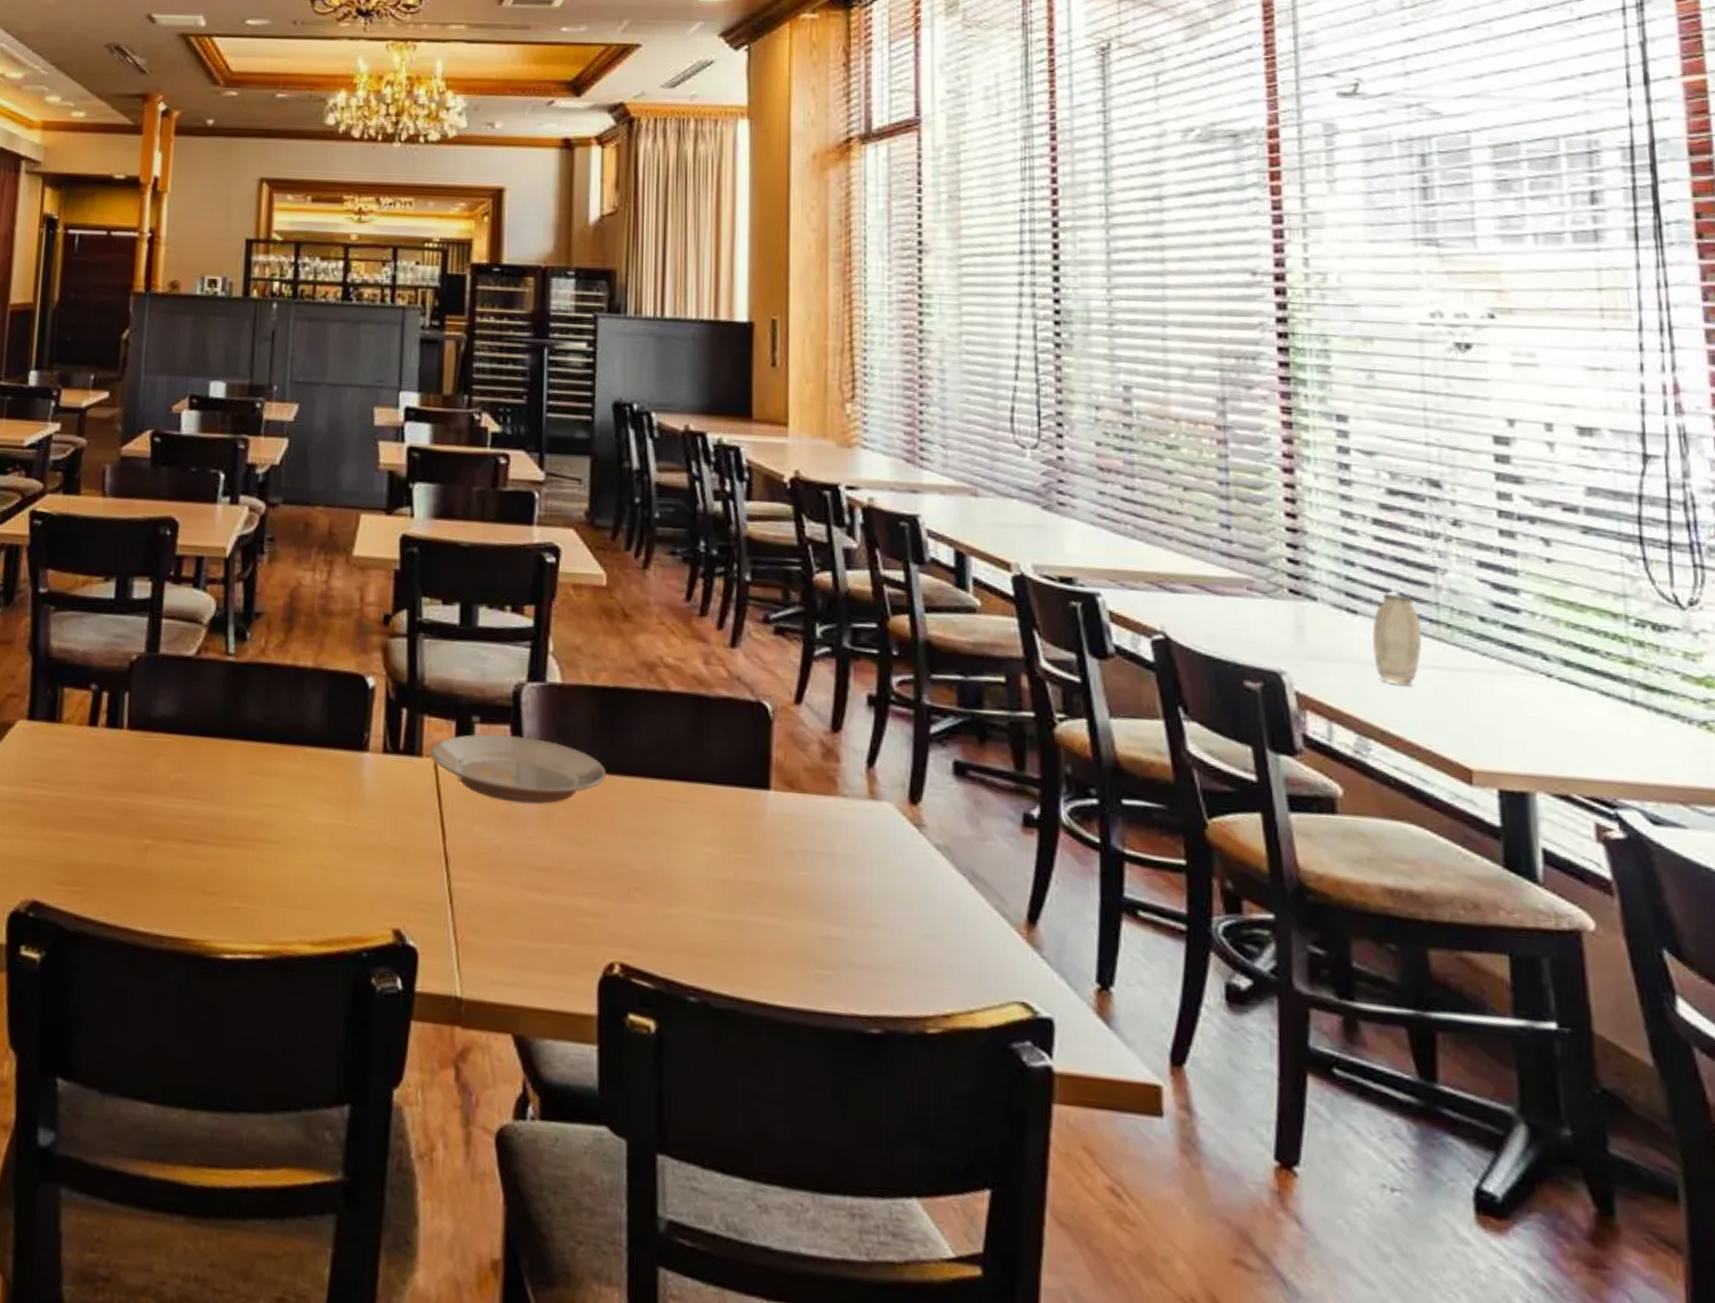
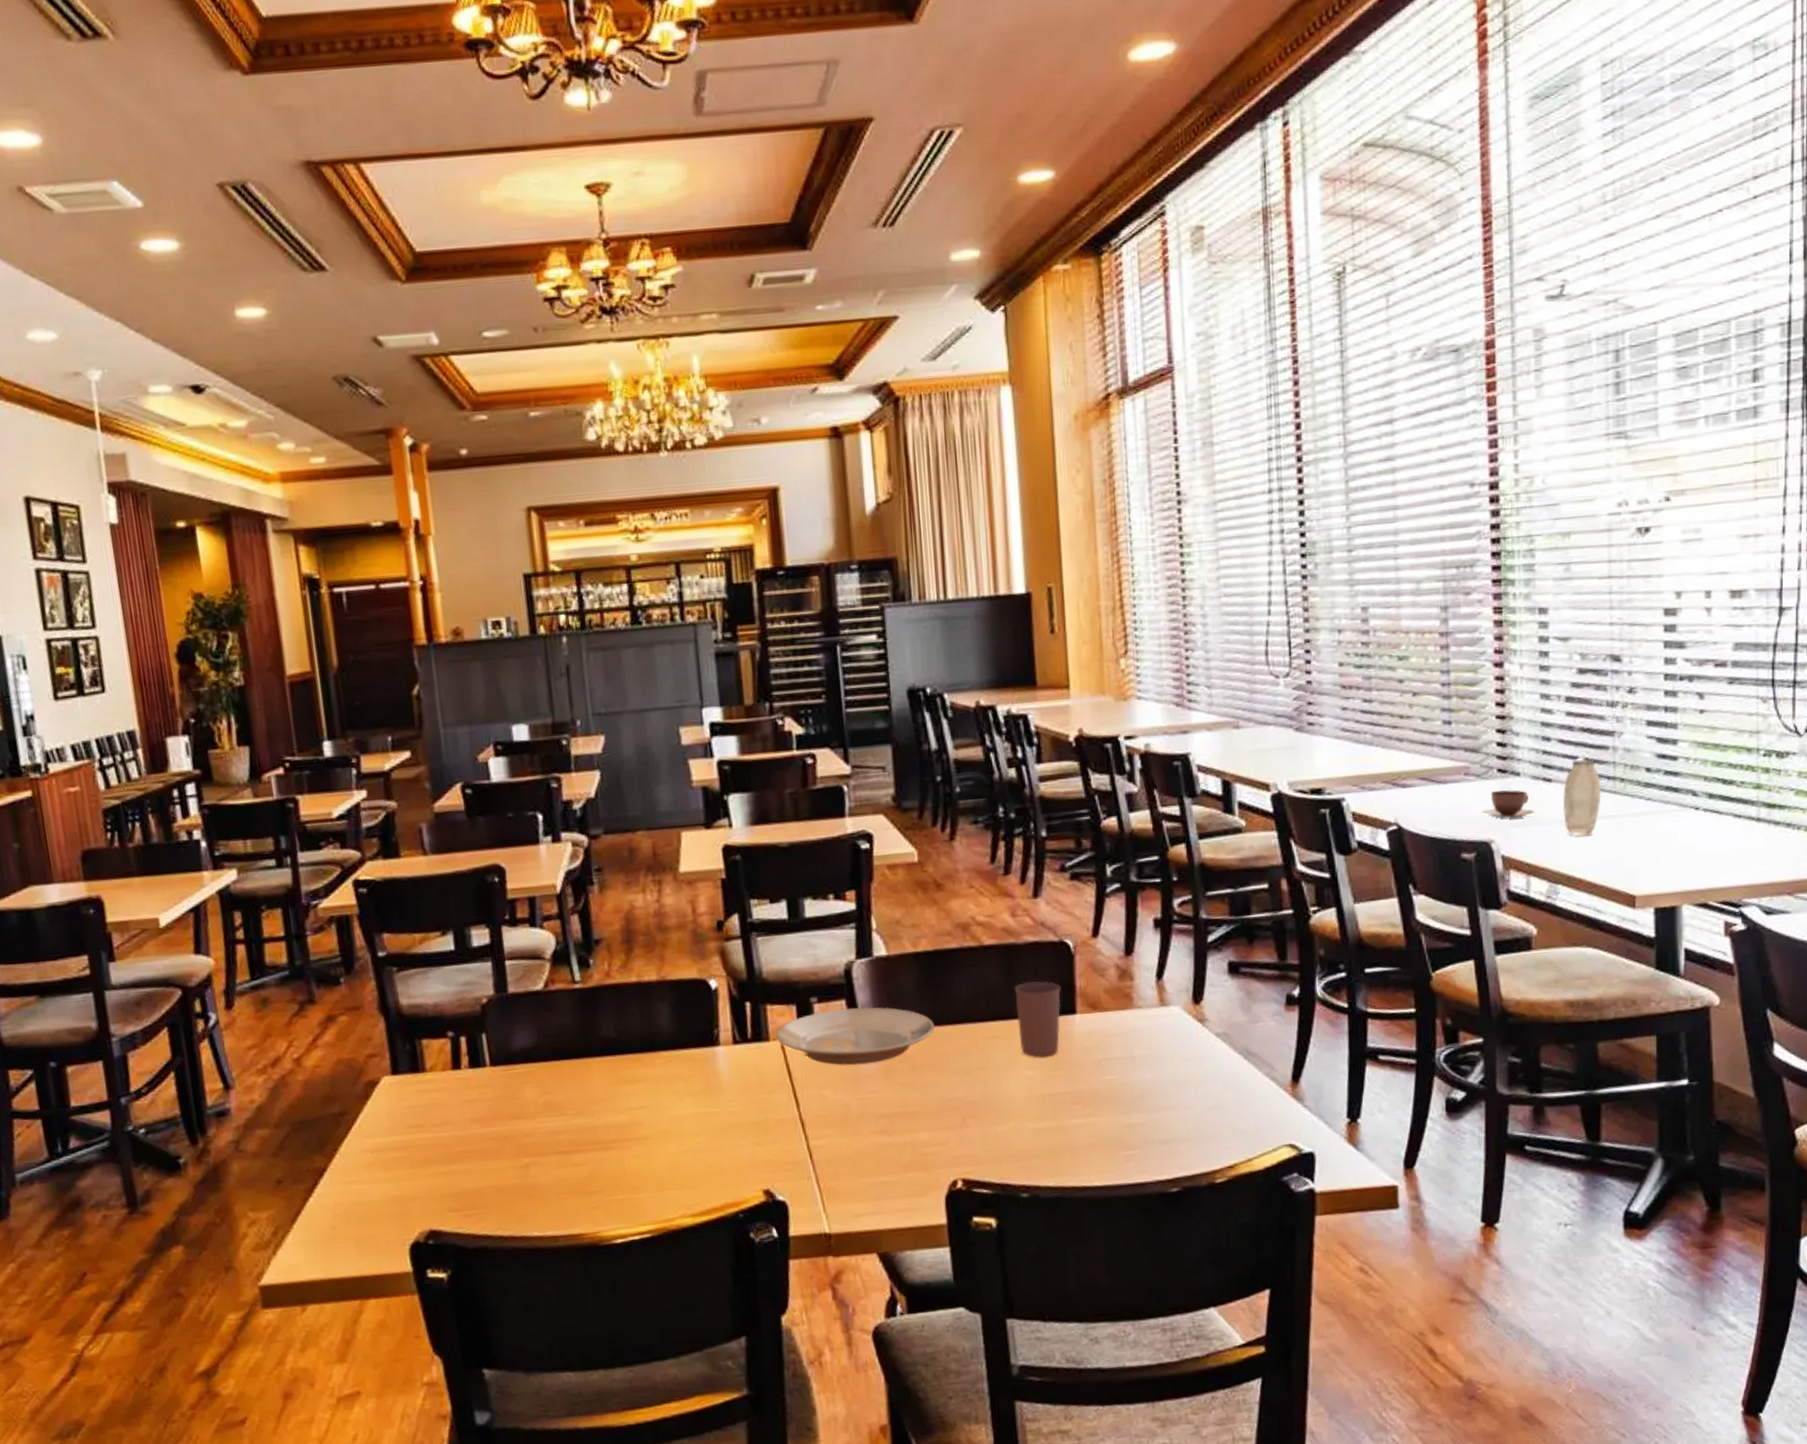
cup: none [700,742,754,834] -> present [1014,981,1061,1058]
teacup: none [1270,613,1337,650] -> present [1482,790,1535,818]

